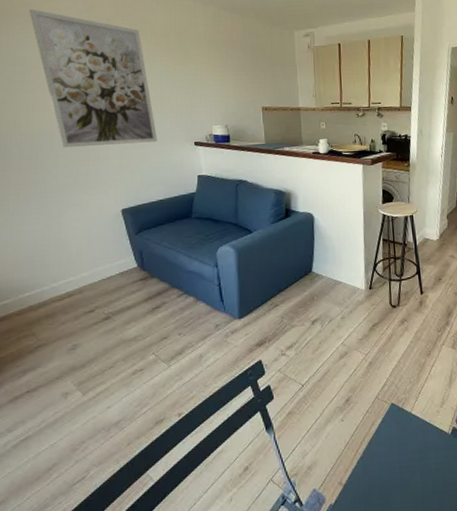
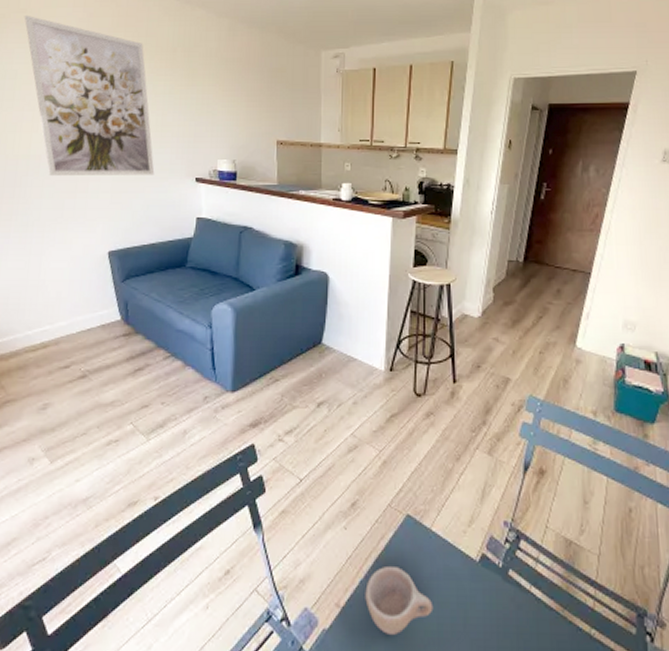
cup: none [362,446,418,502] -> present [365,567,434,635]

